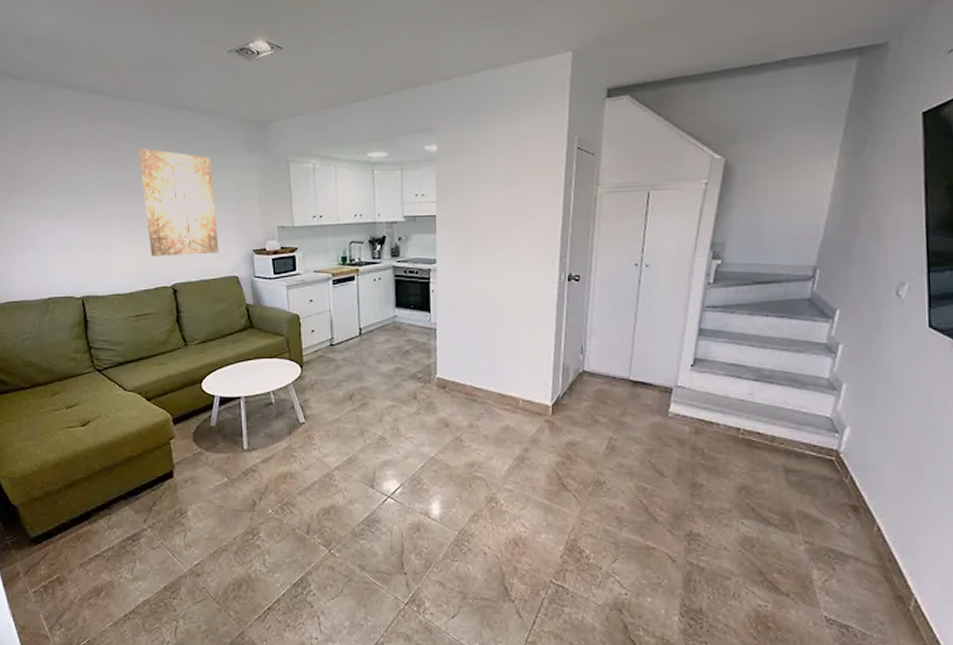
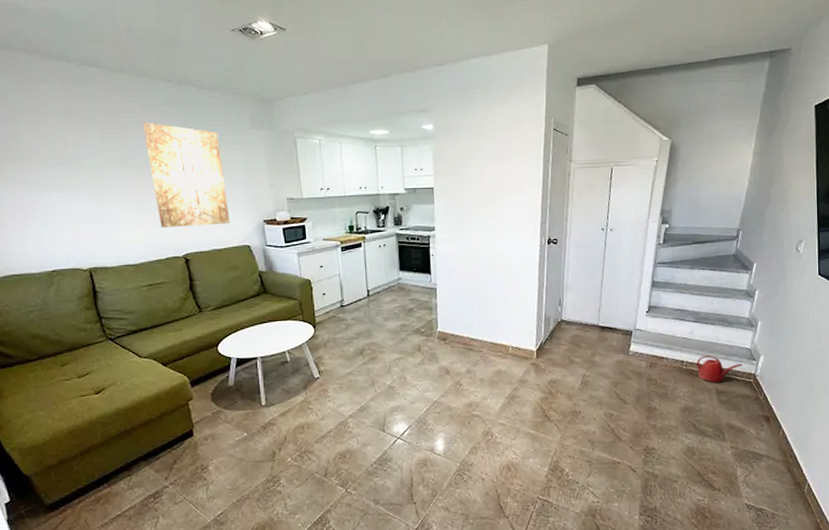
watering can: none [757,422,821,459] -> present [697,355,743,383]

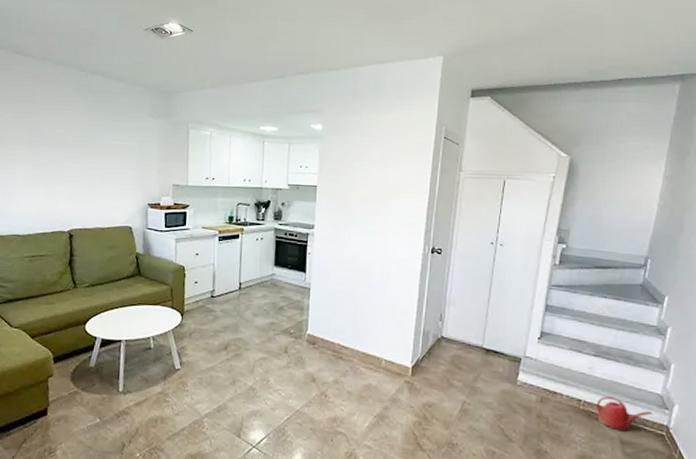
wall art: present [142,122,230,227] -> none [52,105,119,204]

